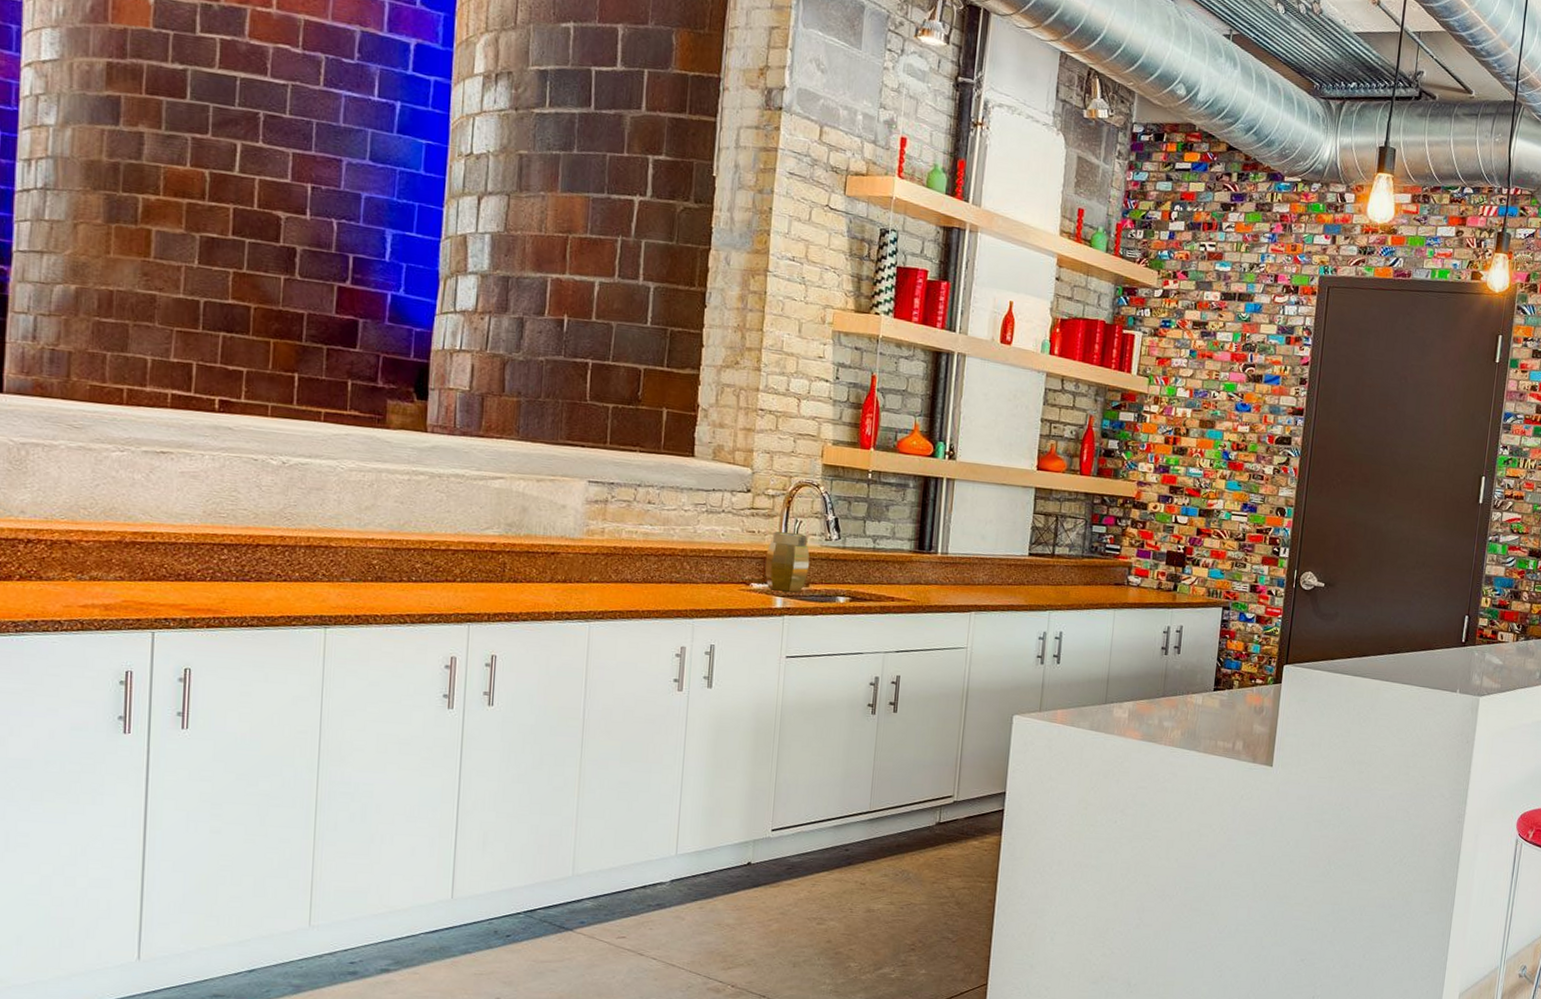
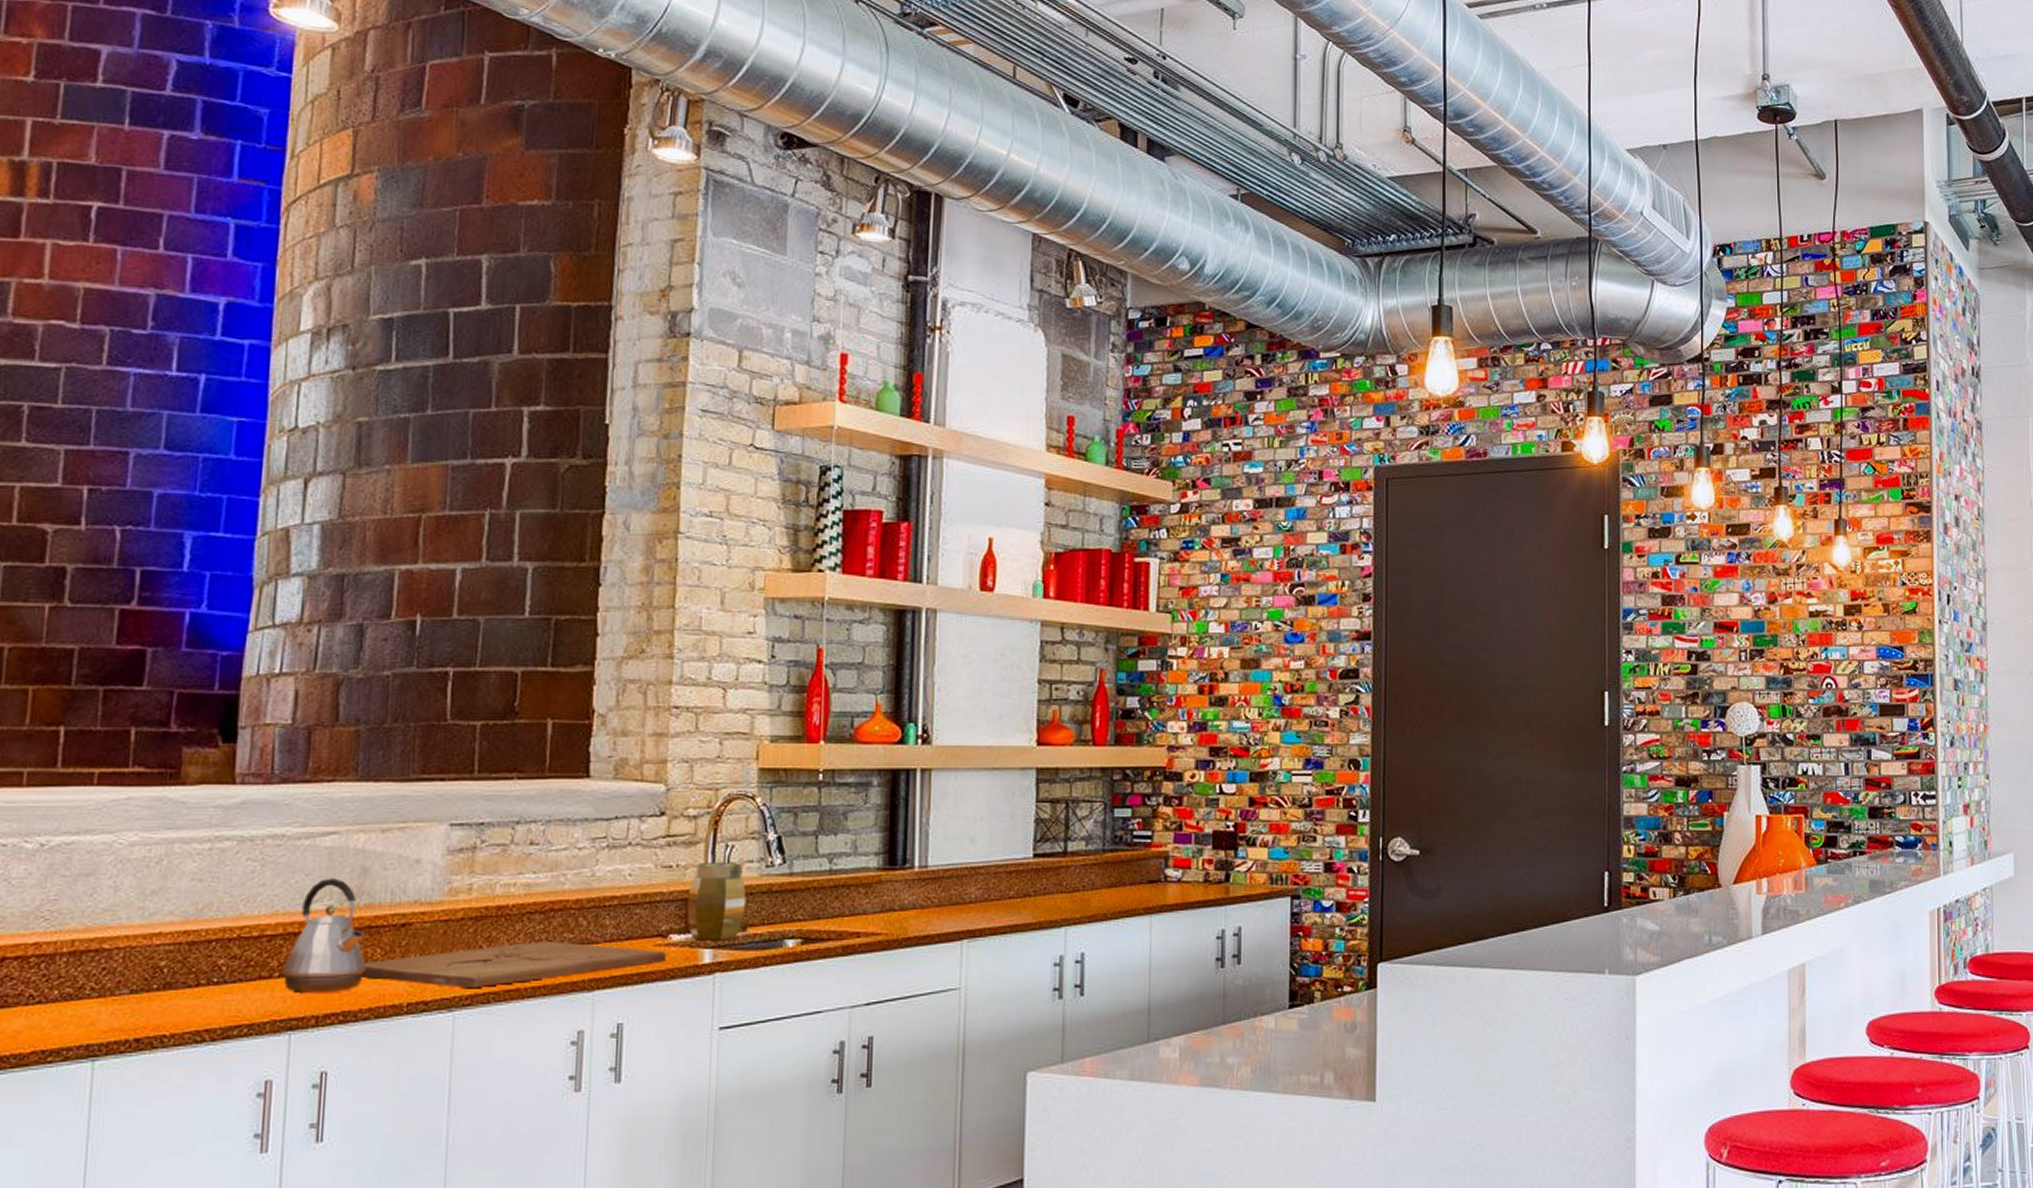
kettle: none [463,512,525,598] -> present [282,878,366,994]
cutting board: none [522,576,749,607] -> present [361,940,667,989]

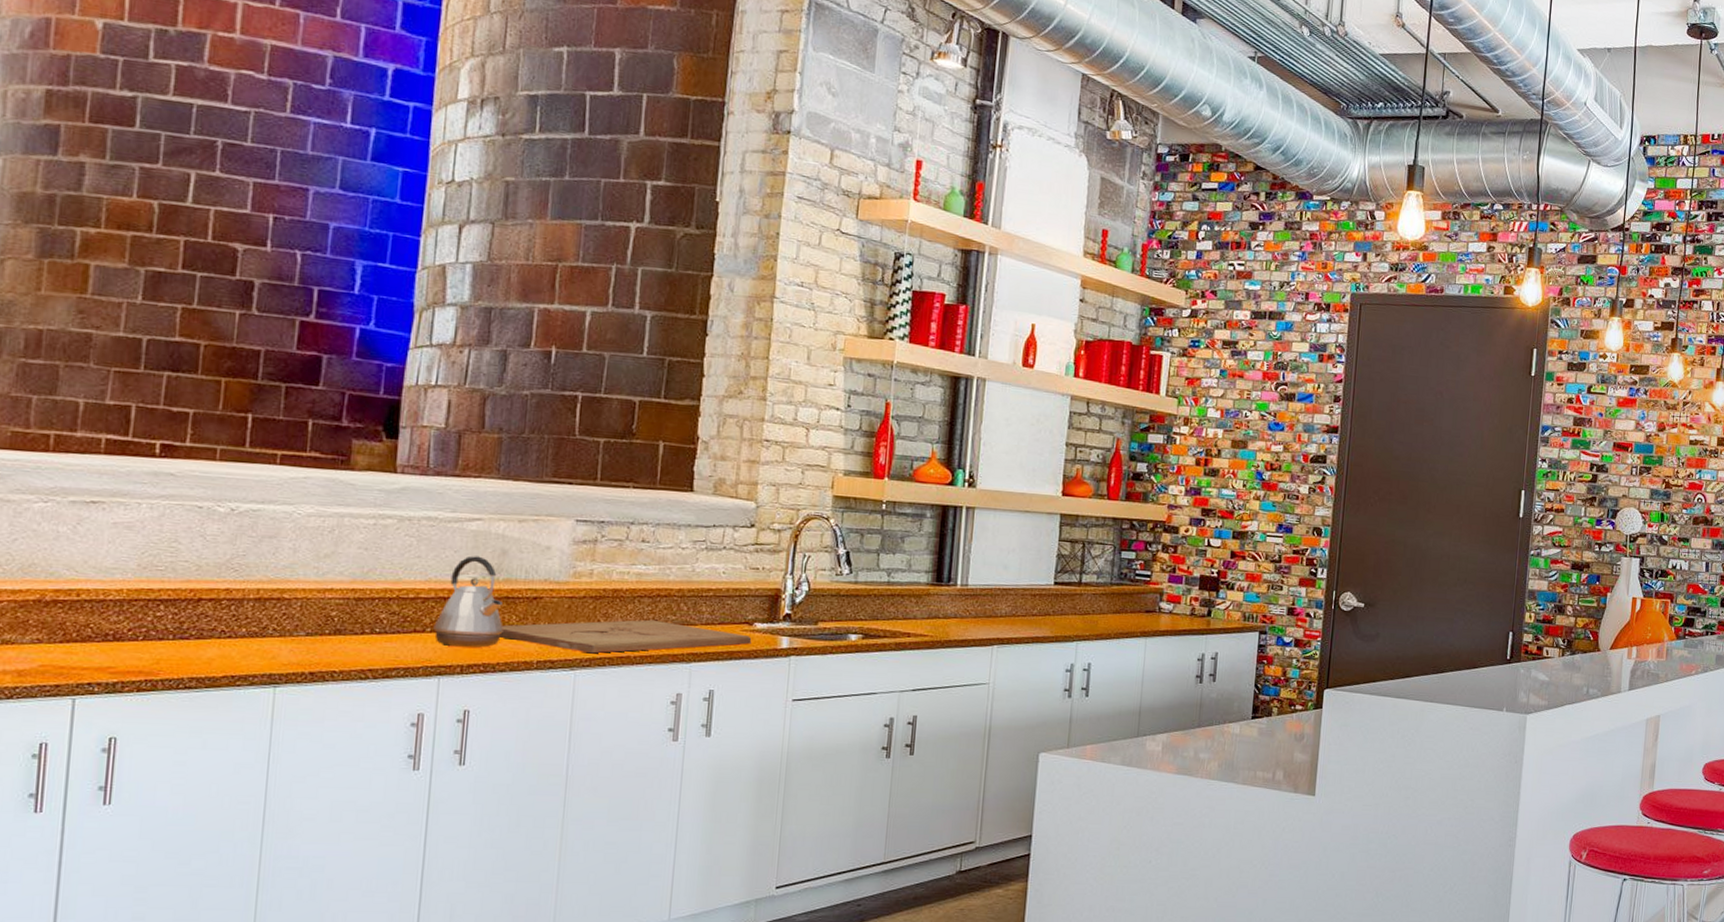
jar: present [686,863,747,941] -> none [769,568,819,631]

